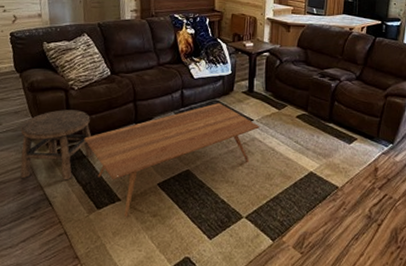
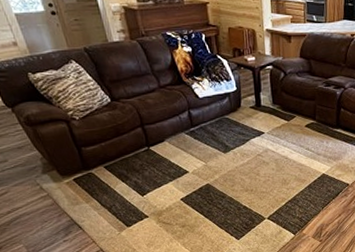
stool: present [20,110,94,181] -> none [29,139,112,208]
coffee table: present [84,103,260,217] -> none [98,120,272,230]

